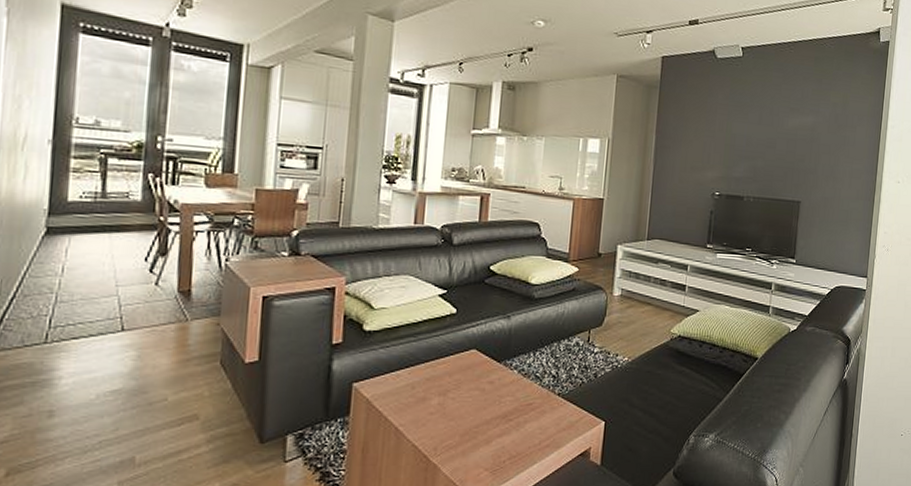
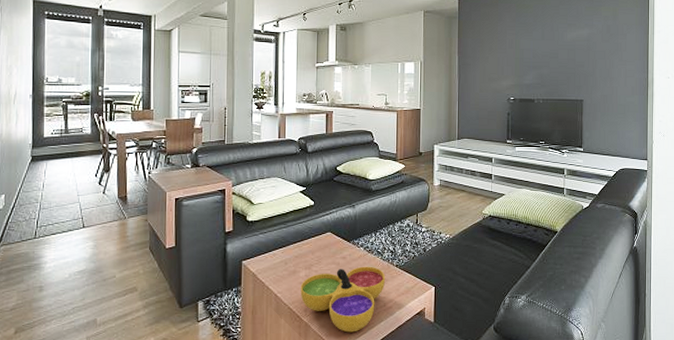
decorative bowl: none [430,394,544,478] -> present [300,266,386,333]

